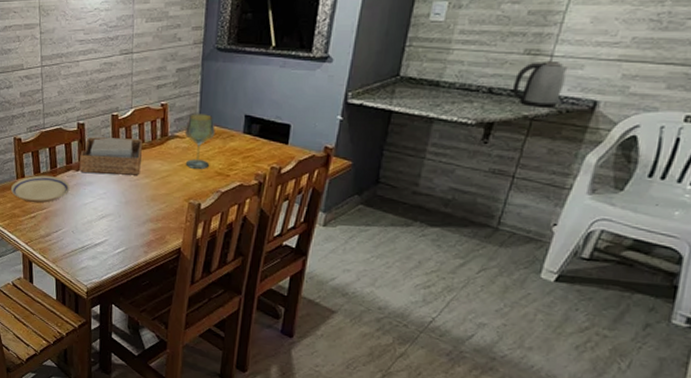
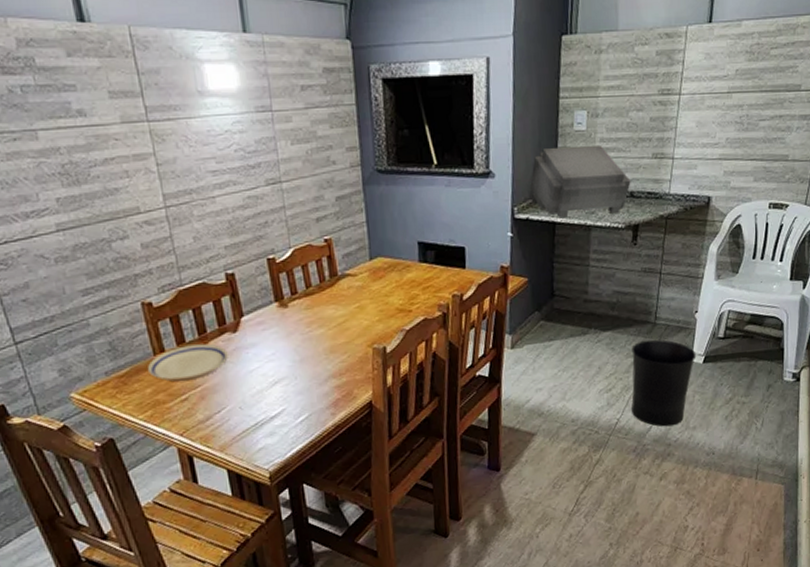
napkin holder: present [79,137,143,175] -> none [235,283,312,333]
wine glass: present [184,114,215,169] -> none [355,245,390,309]
cooler: none [367,38,492,110] -> present [529,146,631,219]
waste bin: none [452,243,547,340] -> present [631,339,697,427]
kettle: present [512,60,568,108] -> none [648,162,686,207]

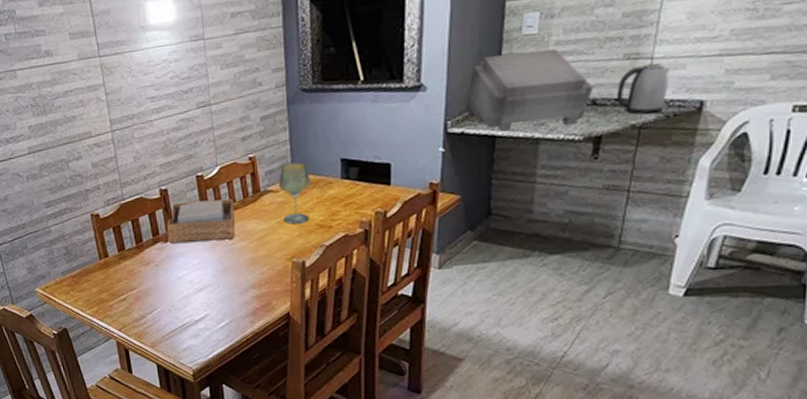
plate: present [147,343,228,382] -> none [94,251,160,284]
napkin holder: none [235,283,312,333] -> present [167,199,235,243]
wine glass: none [355,245,390,309] -> present [278,162,311,224]
waste bin: present [631,339,697,427] -> none [583,266,675,366]
kettle: none [648,162,686,207] -> present [616,62,670,115]

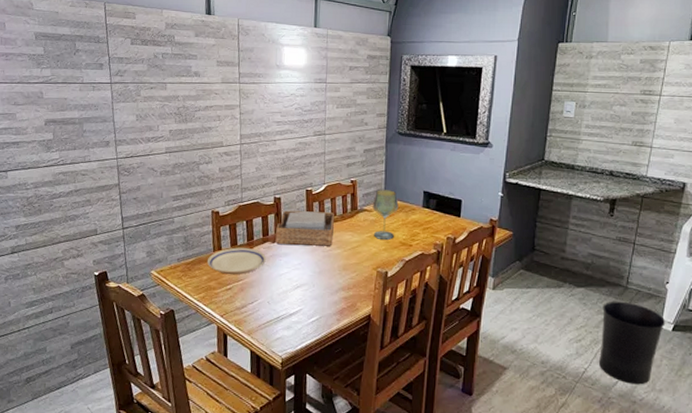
plate: none [94,251,160,284] -> present [207,247,266,275]
cooler: present [465,49,594,132] -> none [520,129,611,189]
waste bin: none [583,266,675,366] -> present [599,301,666,385]
kettle: present [616,62,670,115] -> none [626,150,663,188]

